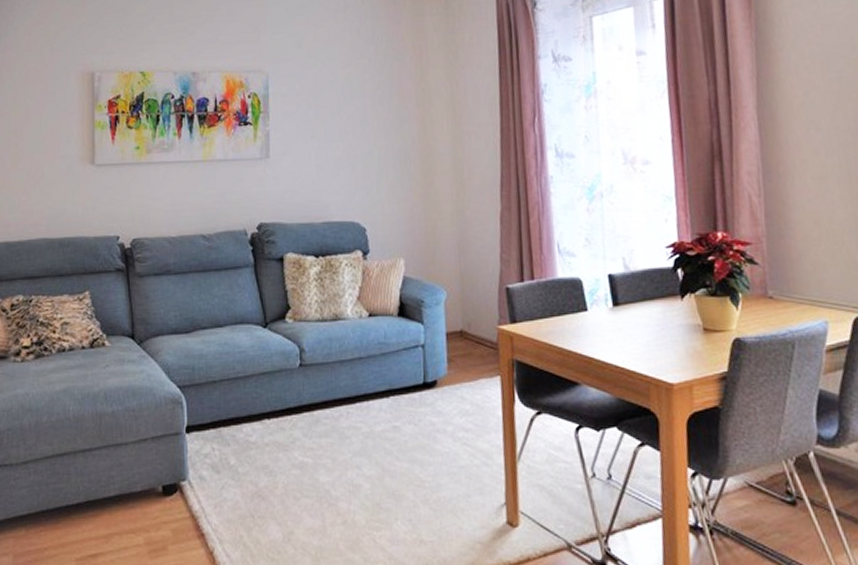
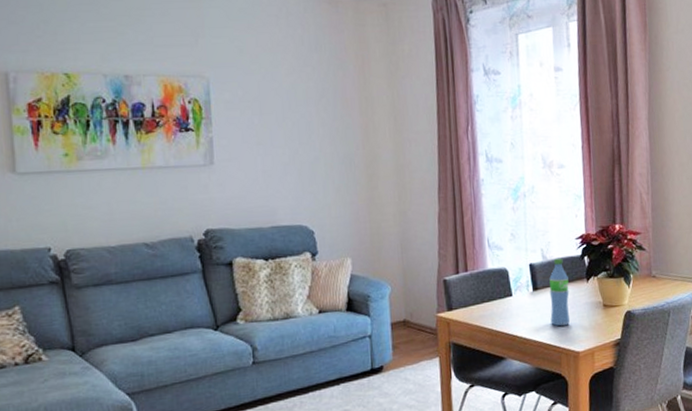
water bottle: none [633,269,661,351] -> present [549,258,570,327]

